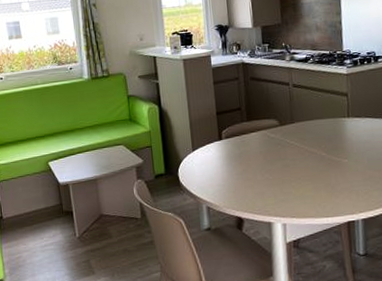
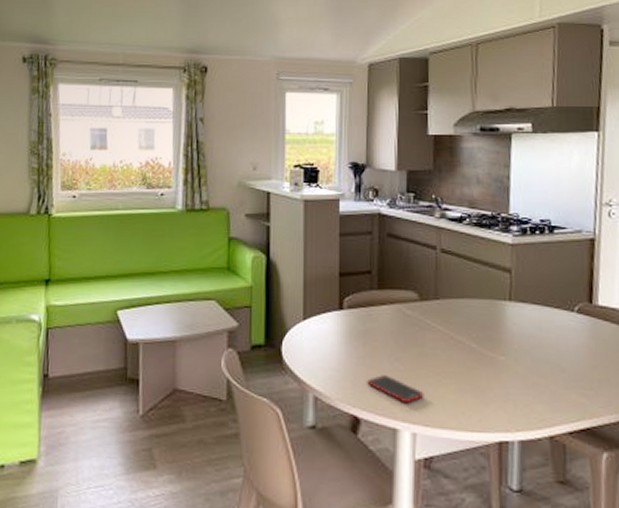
cell phone: none [246,184,290,203] -> present [367,375,424,404]

